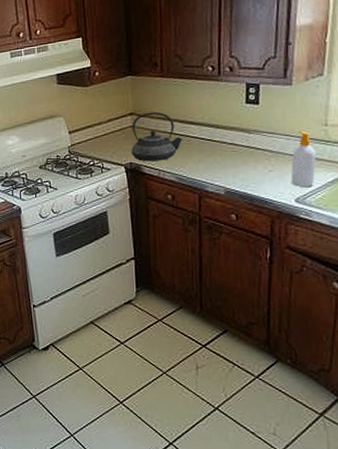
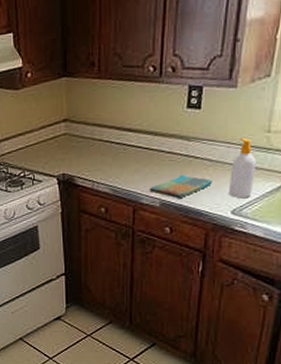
teapot: present [131,111,183,162] -> none [65,117,119,173]
dish towel: none [213,164,274,188] -> present [149,174,212,199]

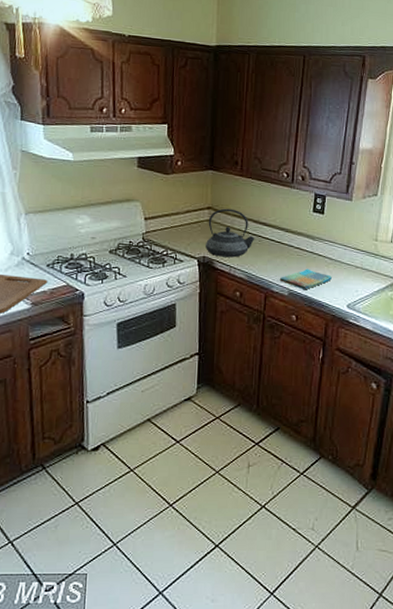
teapot: none [65,117,119,173] -> present [206,208,255,258]
soap bottle: present [228,138,256,199] -> none [344,243,366,295]

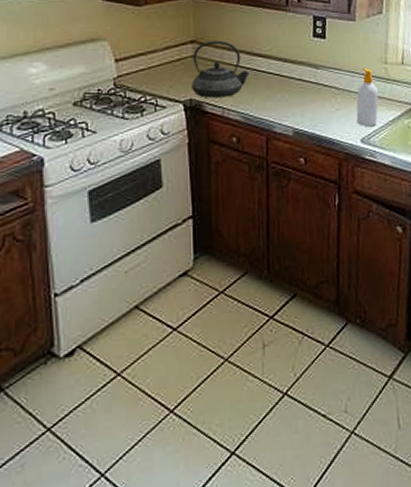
dish towel: present [279,268,332,290] -> none [281,102,341,128]
soap bottle: none [344,243,366,295] -> present [356,68,378,127]

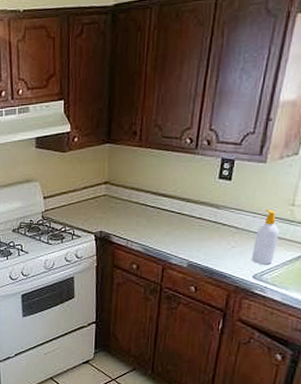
teapot: present [192,40,250,98] -> none [103,182,154,231]

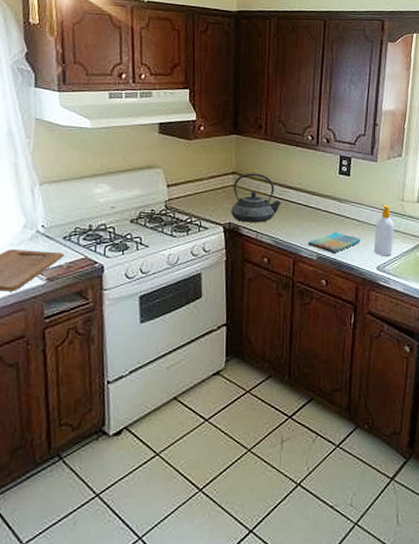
teapot: none [103,182,154,231] -> present [231,173,282,223]
dish towel: none [178,239,237,261] -> present [307,231,360,254]

